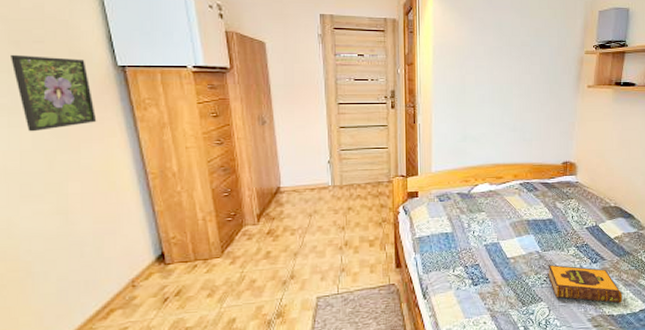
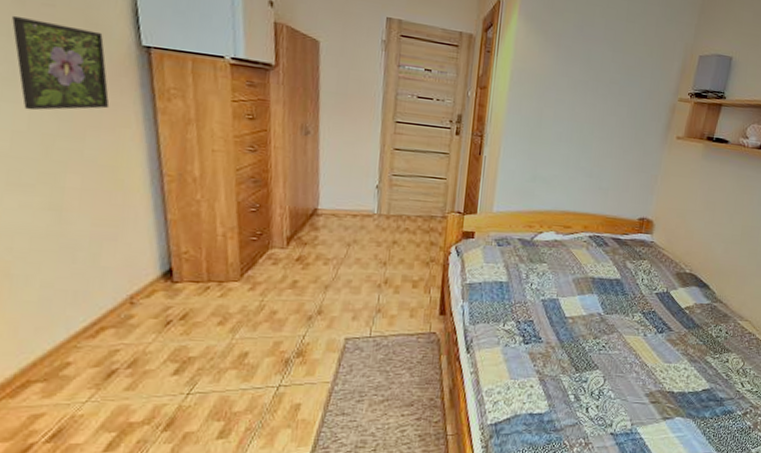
hardback book: present [547,265,623,303] -> none [607,330,686,380]

